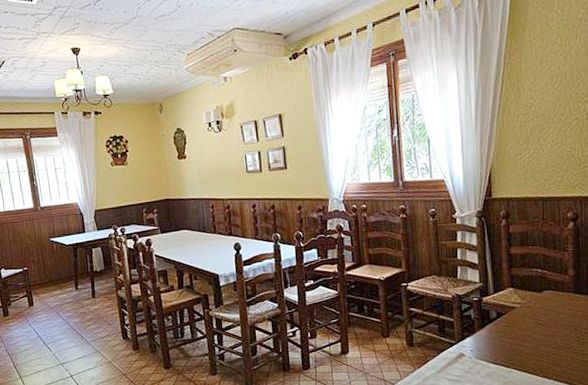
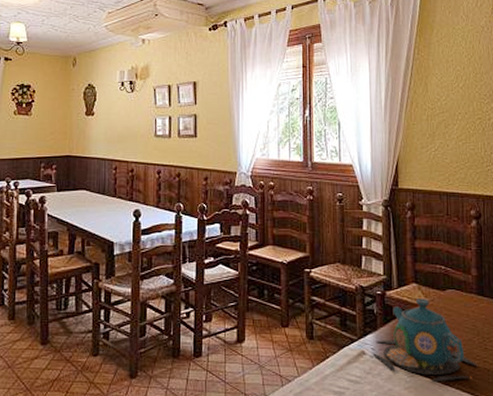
teapot: none [471,301,576,375] -> present [372,299,478,381]

